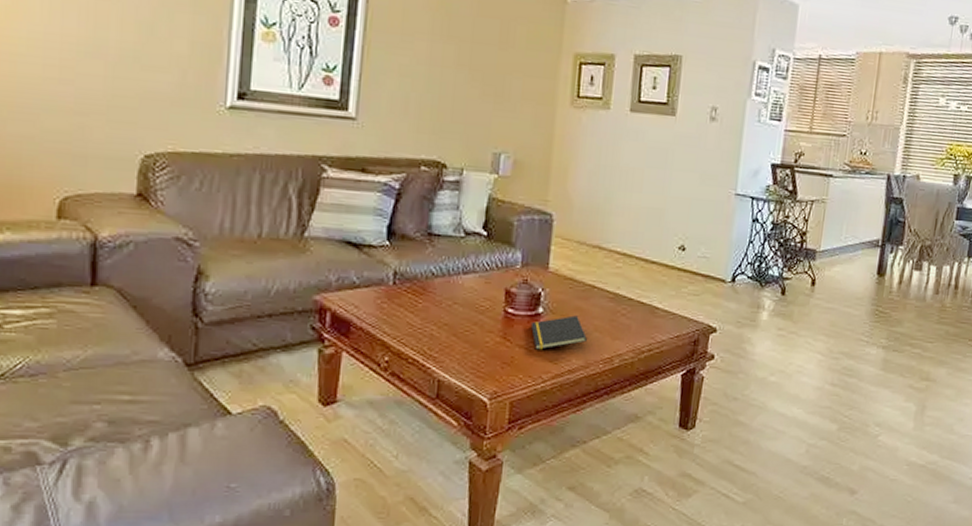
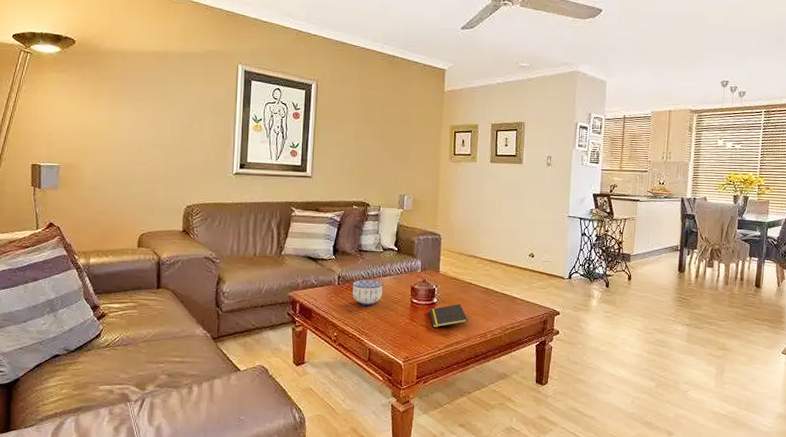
bowl: none [415,277,463,318] -> present [352,279,383,306]

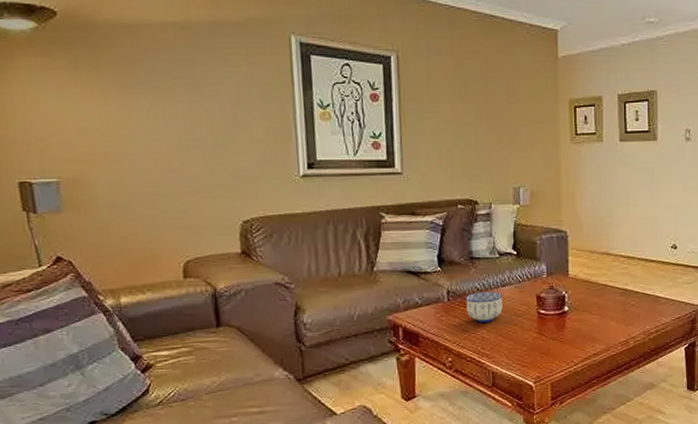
notepad: present [429,304,468,328] -> none [559,310,606,340]

